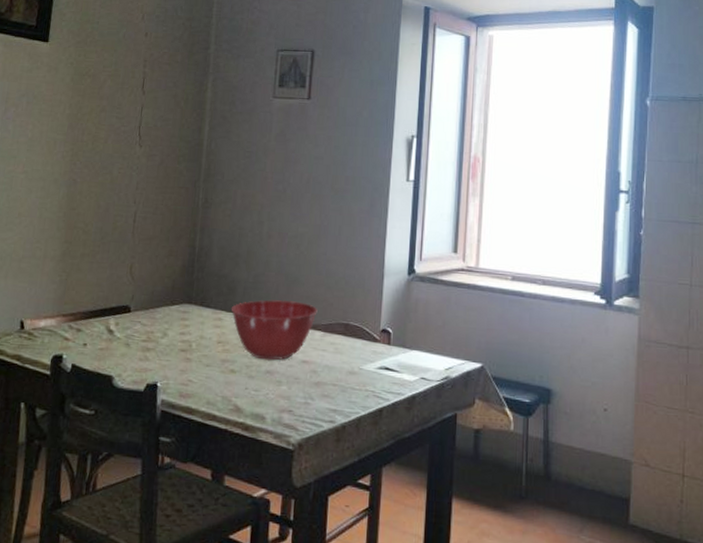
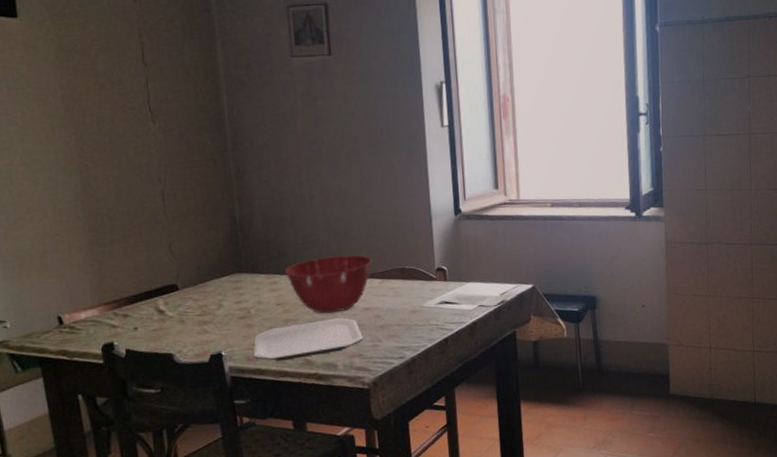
plate: none [186,366,296,403] -> present [253,318,363,362]

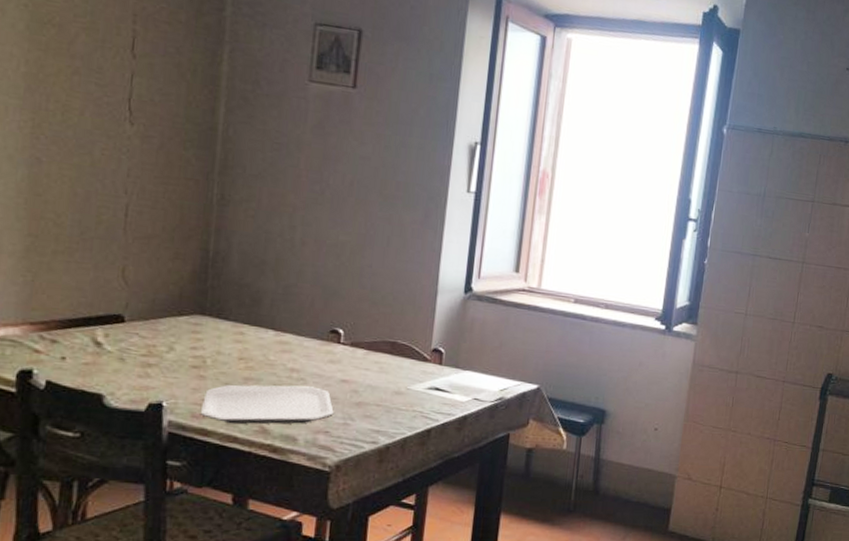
mixing bowl: present [284,255,372,314] -> none [255,314,360,379]

